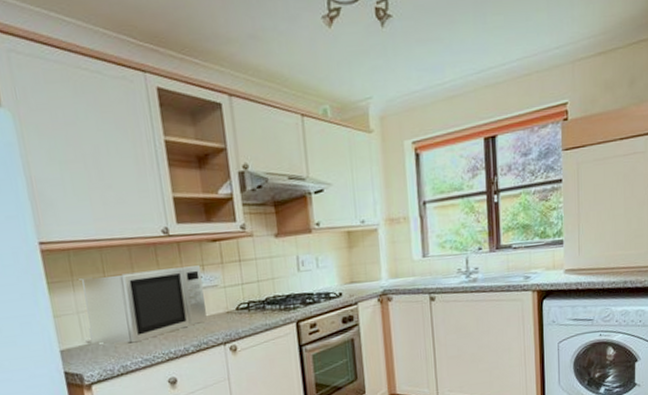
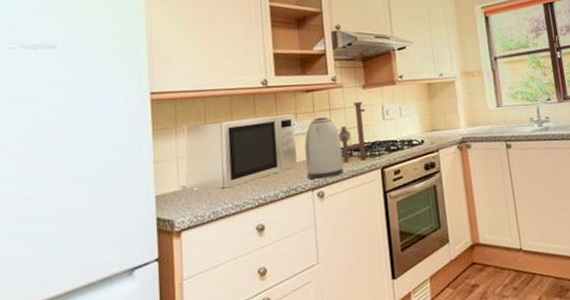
kettle: none [213,268,258,334] -> present [304,117,345,180]
paper towel holder: none [250,251,281,317] -> present [338,101,367,163]

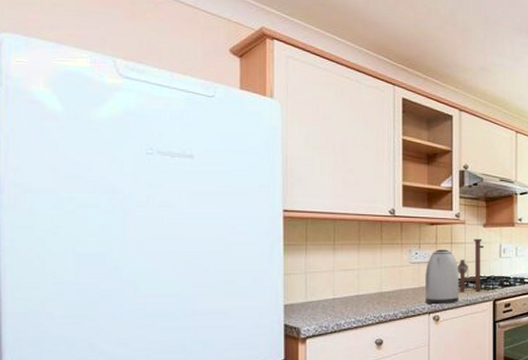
microwave: present [179,114,297,190] -> none [306,243,418,305]

